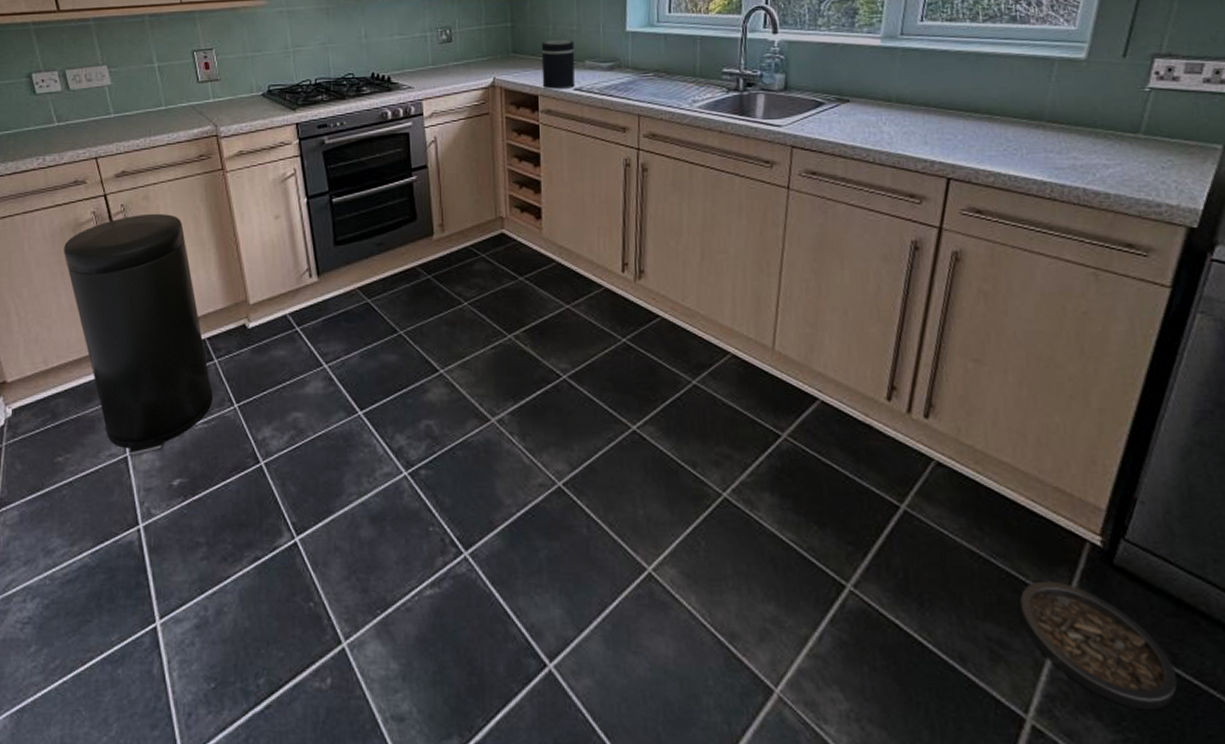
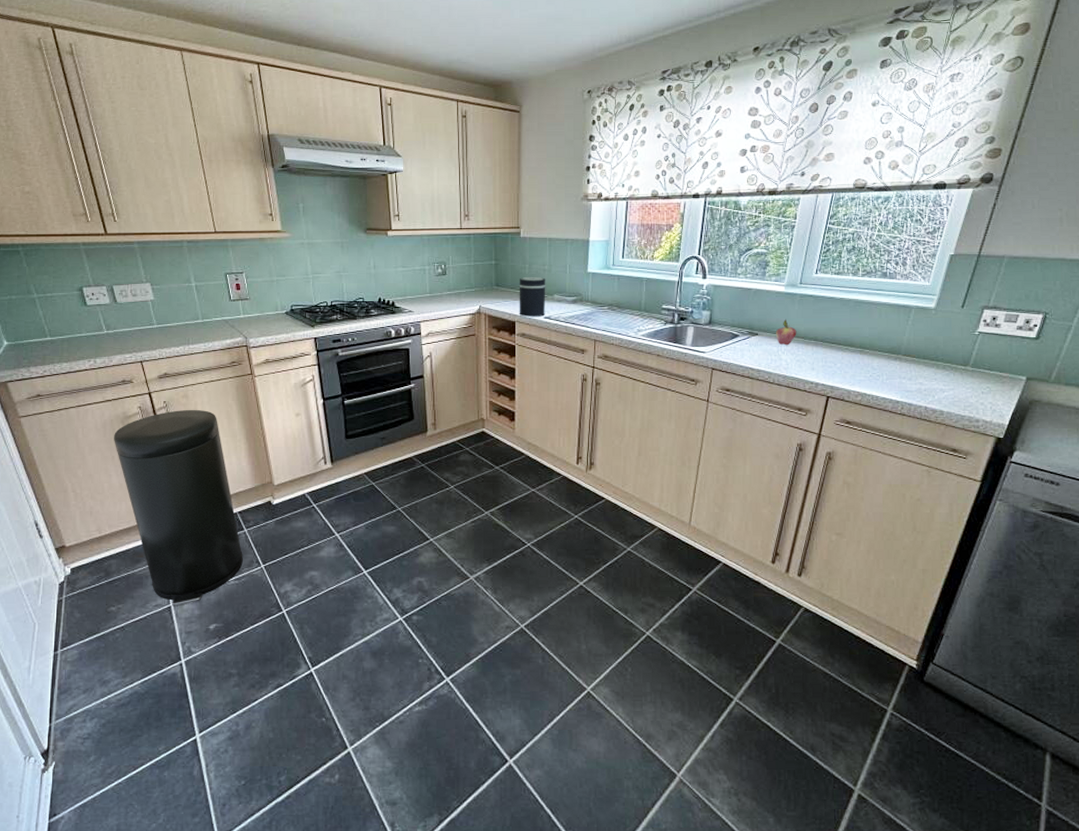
fruit: none [872,79,901,114] -> present [775,318,797,346]
pet bowl: present [1018,581,1178,711] -> none [855,693,961,782]

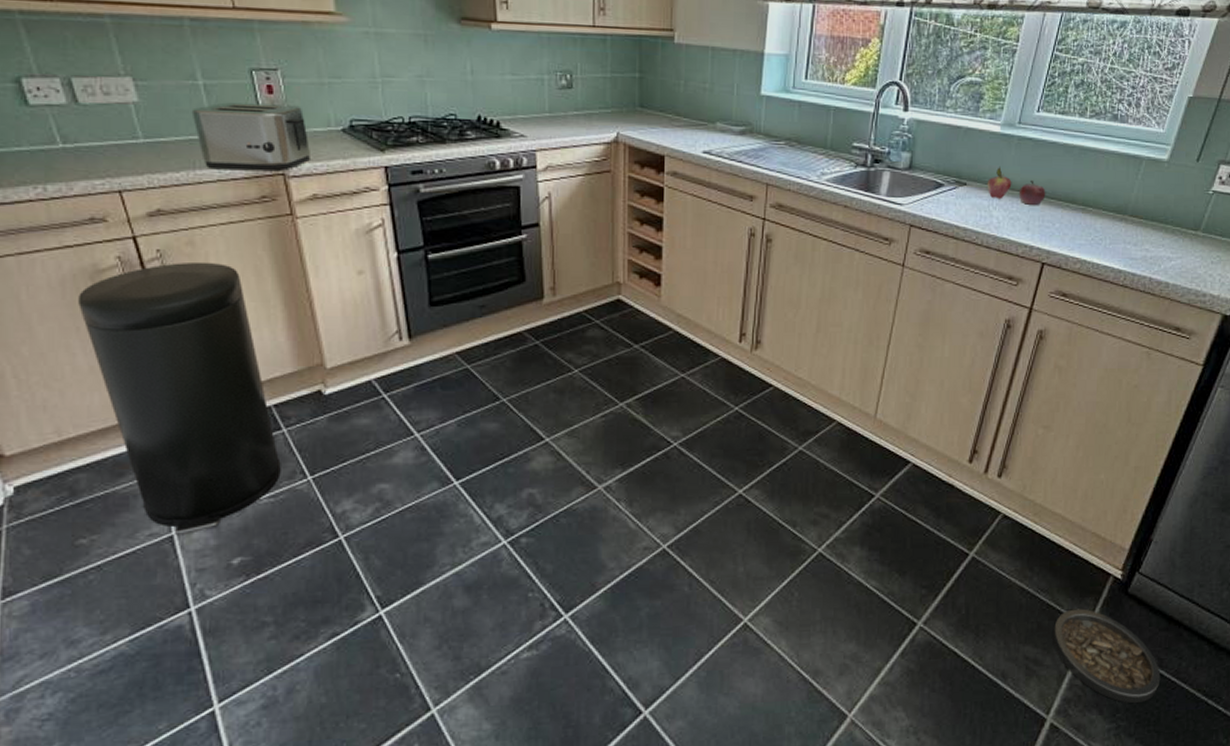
toaster: none [187,297,264,344] -> present [191,102,310,172]
cylinder: present [519,277,546,317] -> none [669,97,706,151]
fruit: none [803,328,827,349] -> present [1018,179,1046,205]
pet bowl: none [855,693,961,782] -> present [1052,608,1161,704]

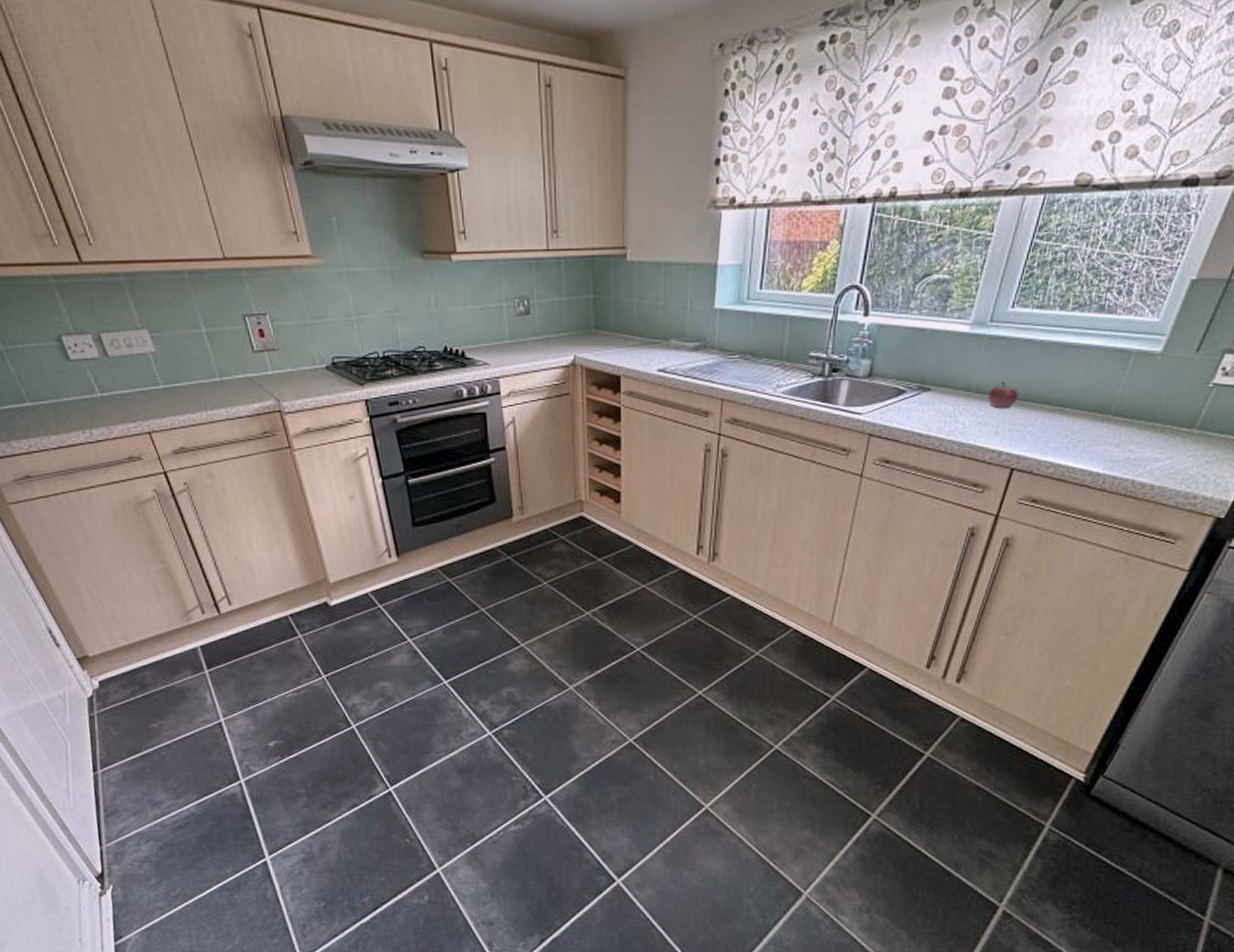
pedal bin: present [78,261,281,536] -> none [128,492,301,722]
toaster: present [191,102,310,172] -> none [198,347,301,410]
fruit: present [987,166,1012,200] -> none [952,368,981,404]
pet bowl: present [1052,608,1161,704] -> none [1008,808,1122,898]

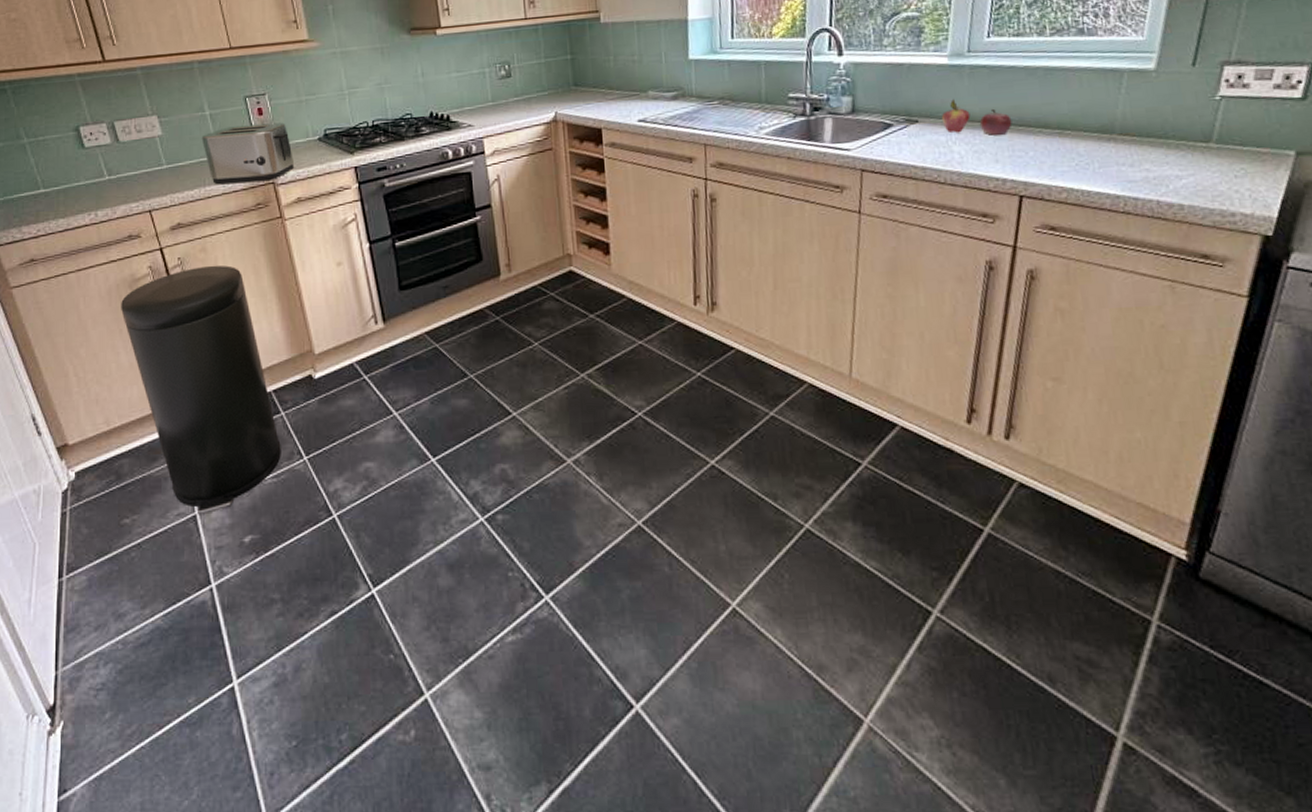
pedal bin: none [128,492,301,722] -> present [121,265,281,515]
toaster: none [198,347,301,410] -> present [201,122,294,185]
fruit: none [952,368,981,404] -> present [941,98,971,134]

